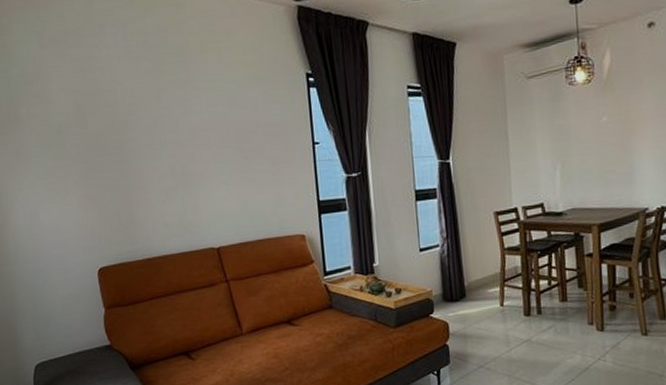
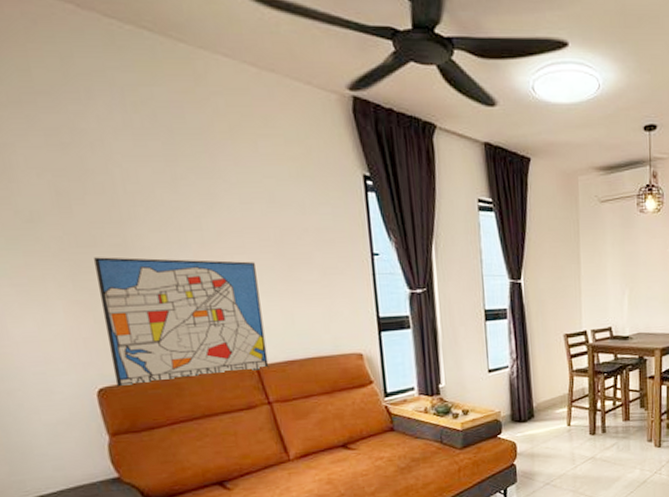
wall art: none [100,155,227,268] -> present [94,257,269,389]

